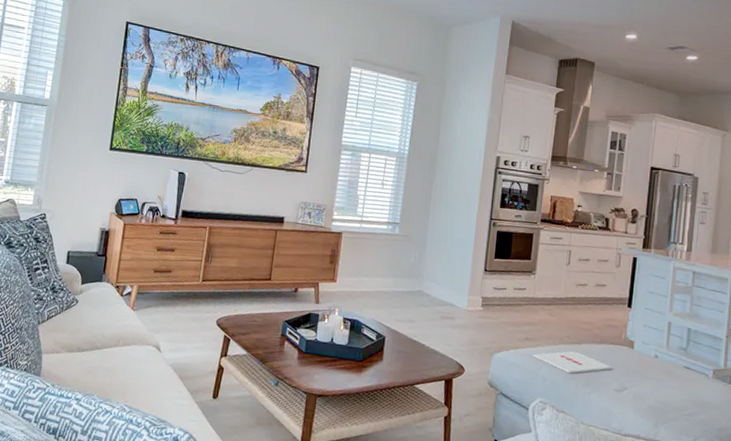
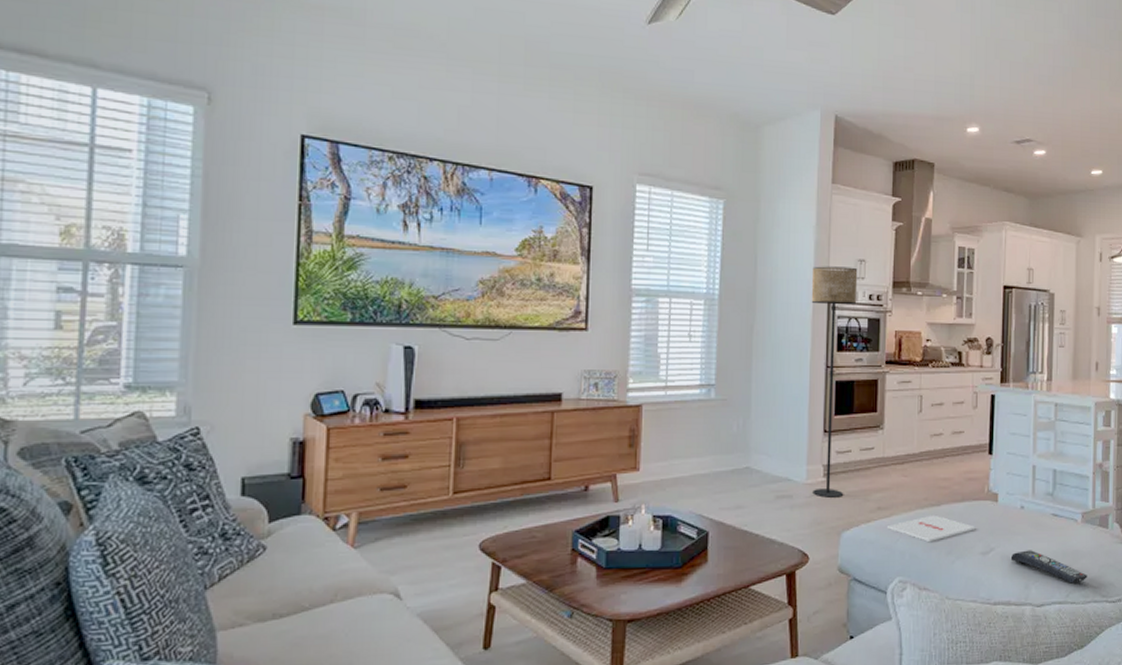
floor lamp: none [471,138,523,325] -> present [811,266,858,498]
remote control: none [642,394,716,431] -> present [1010,550,1088,584]

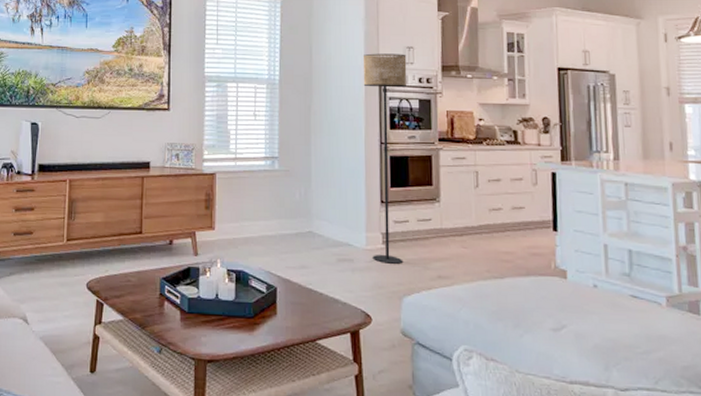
magazine: present [888,514,976,543] -> none [449,287,544,314]
remote control: present [1010,550,1088,584] -> none [585,330,679,371]

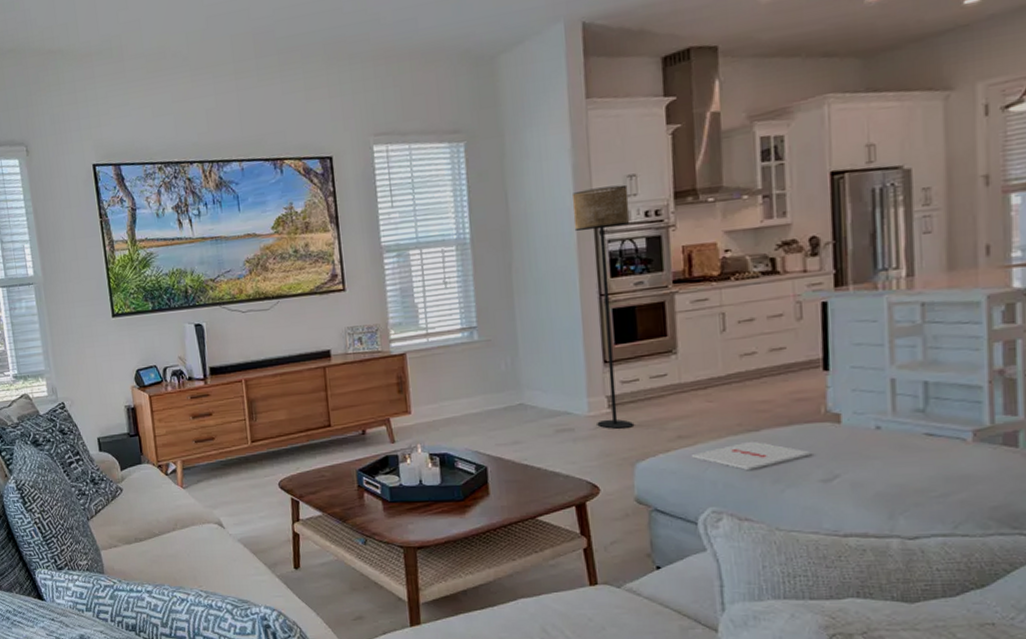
magazine: none [449,287,544,314] -> present [692,441,811,471]

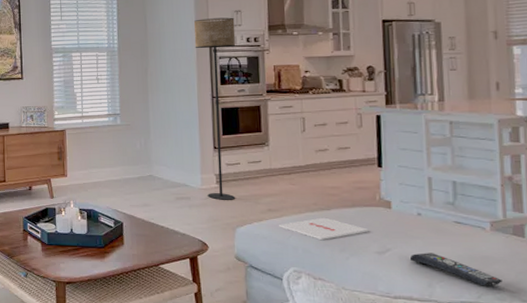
remote control: none [864,476,987,513] -> present [409,253,503,287]

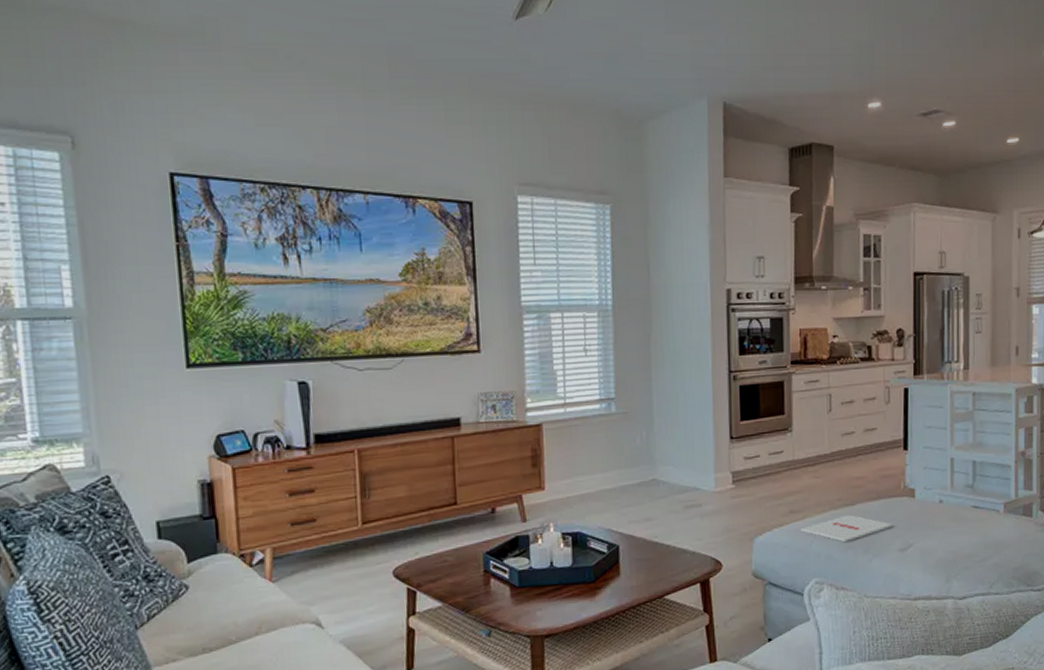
floor lamp: present [194,17,236,200] -> none [708,265,758,505]
remote control: present [409,253,503,287] -> none [930,543,1011,575]

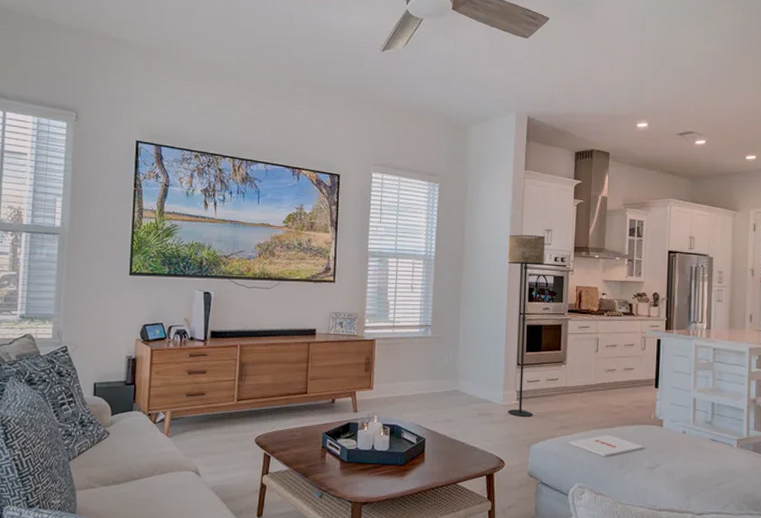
floor lamp: none [708,265,758,505] -> present [507,234,546,417]

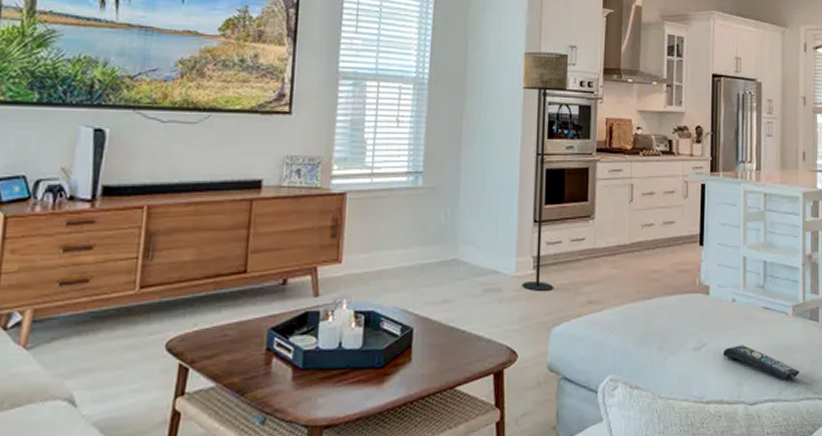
magazine: present [569,434,644,457] -> none [599,308,687,338]
remote control: none [674,468,742,498] -> present [722,345,800,380]

